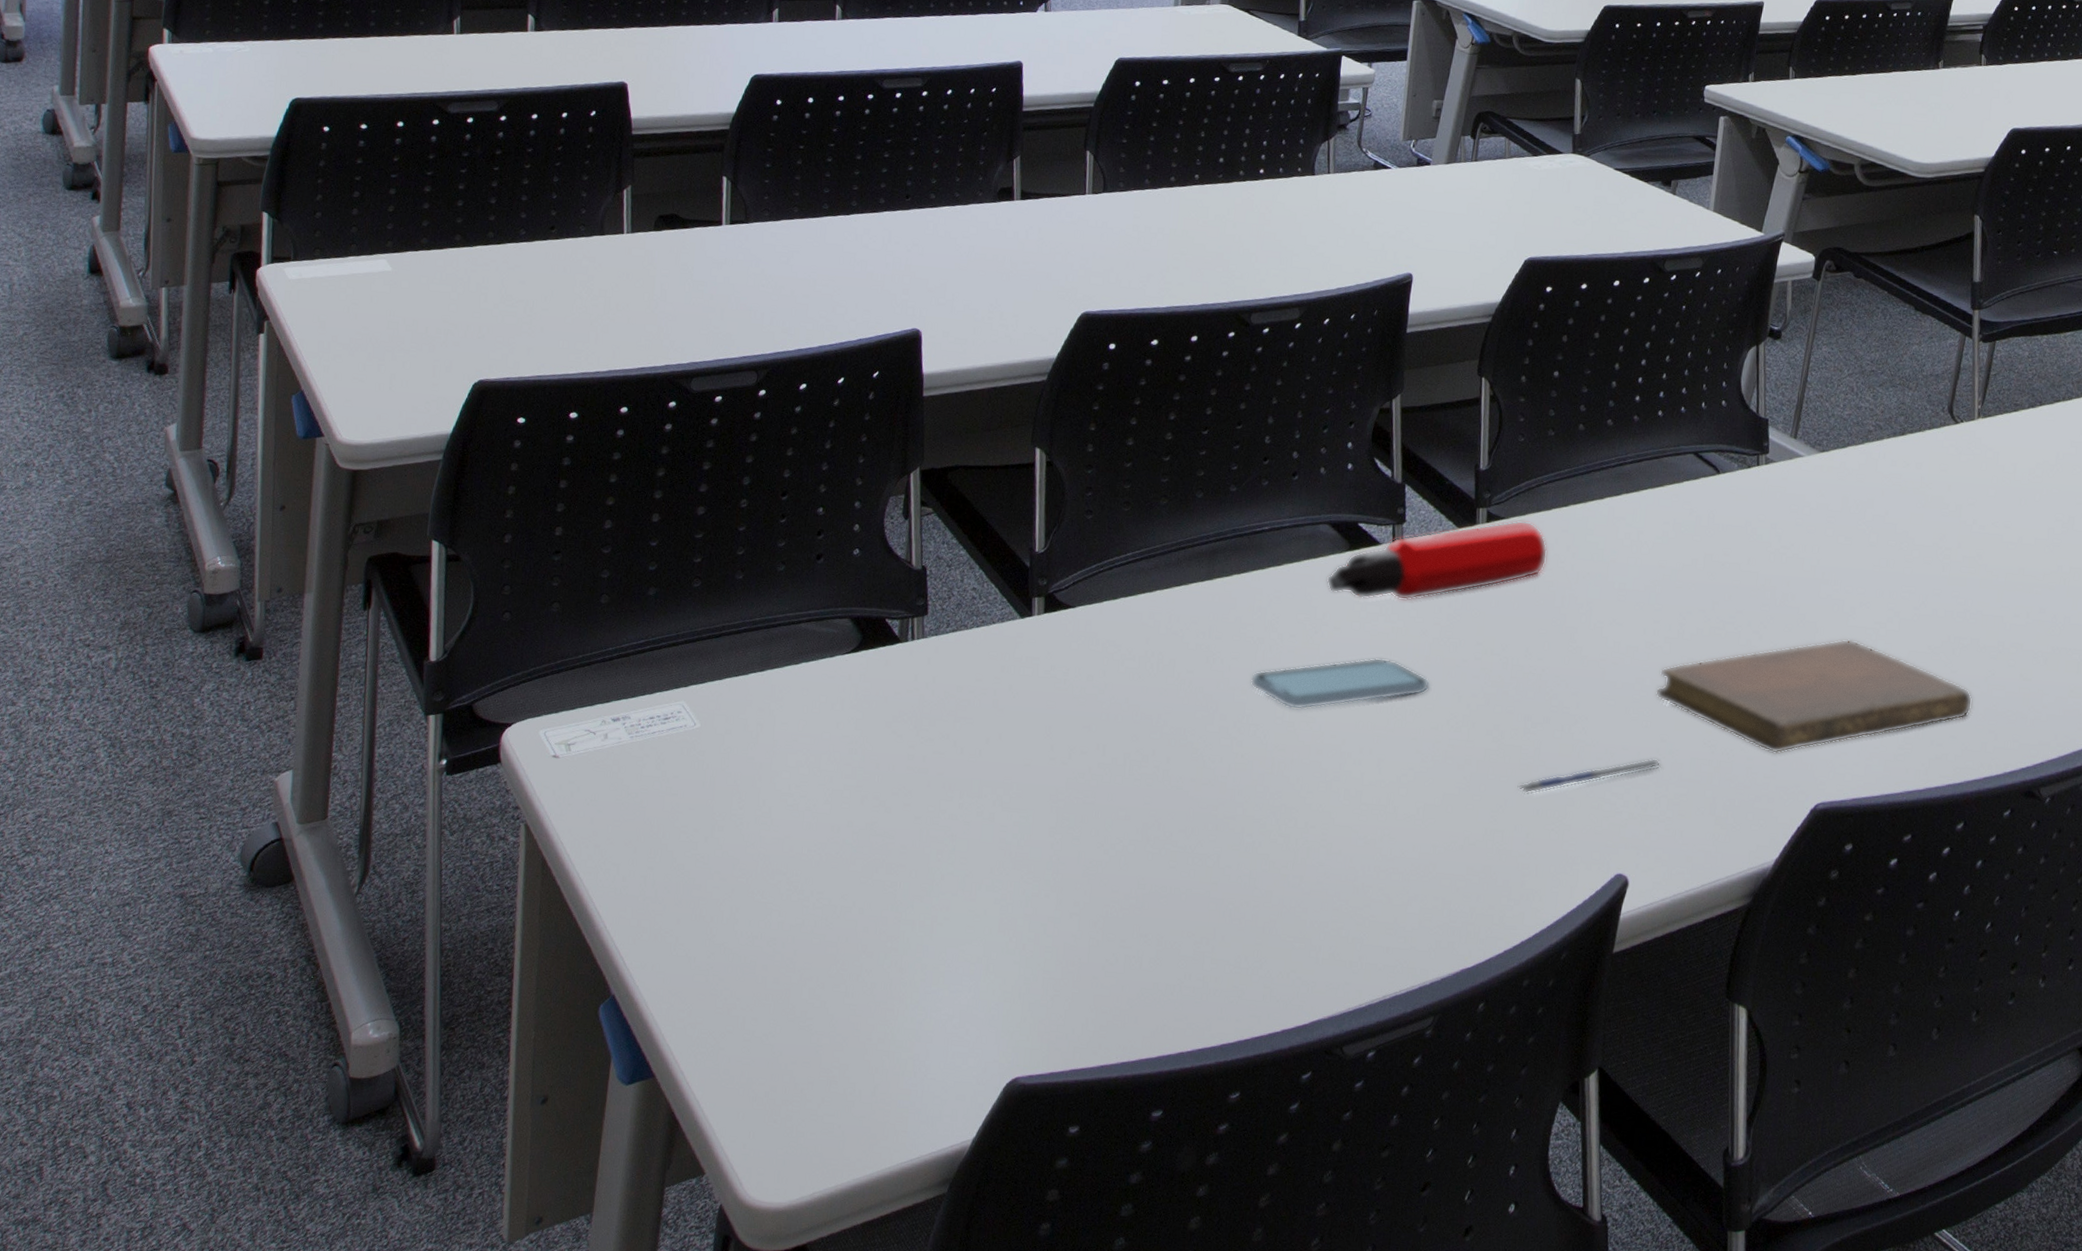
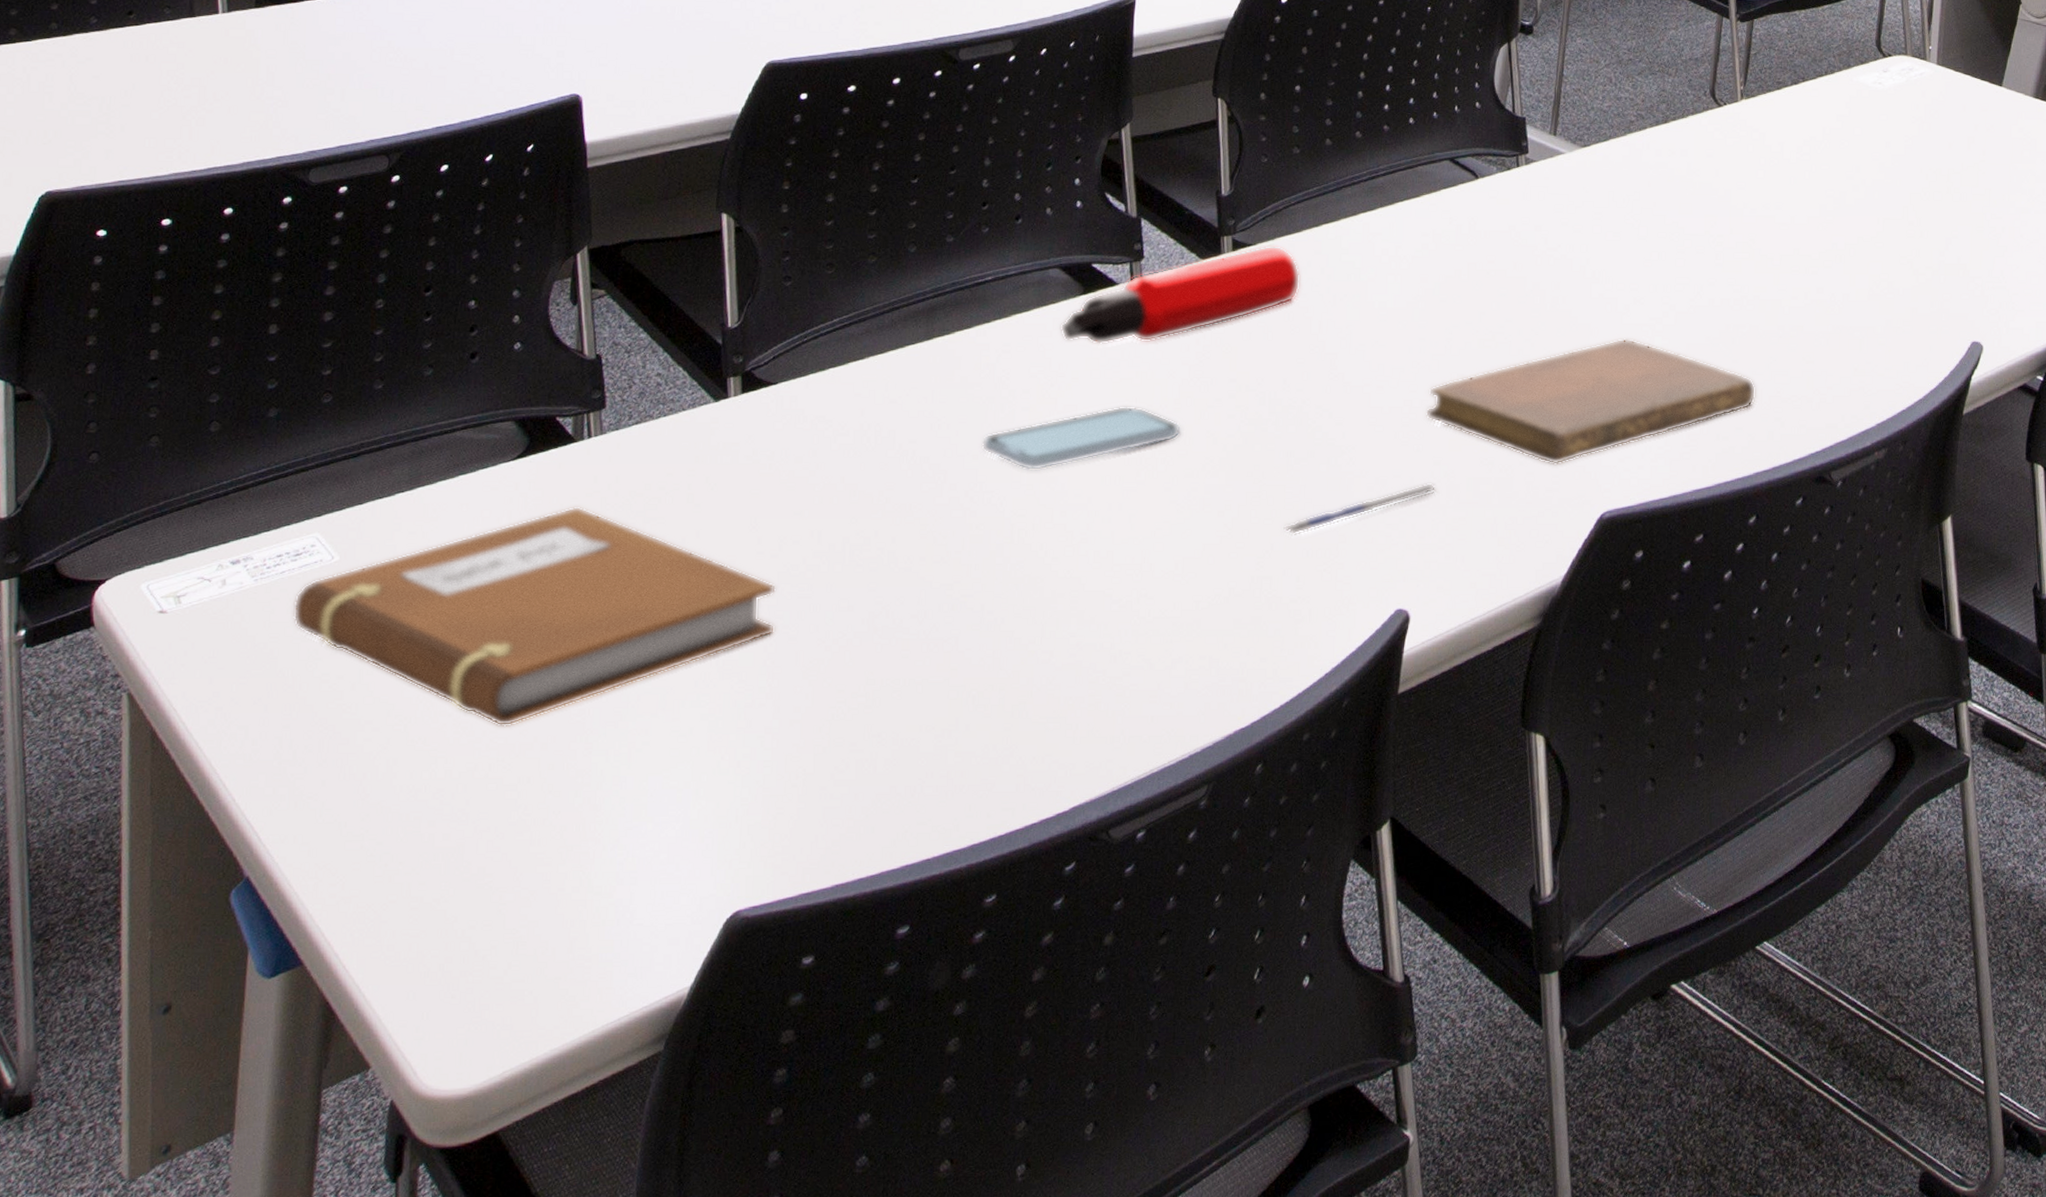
notebook: none [660,700,1064,890] -> present [293,506,776,726]

